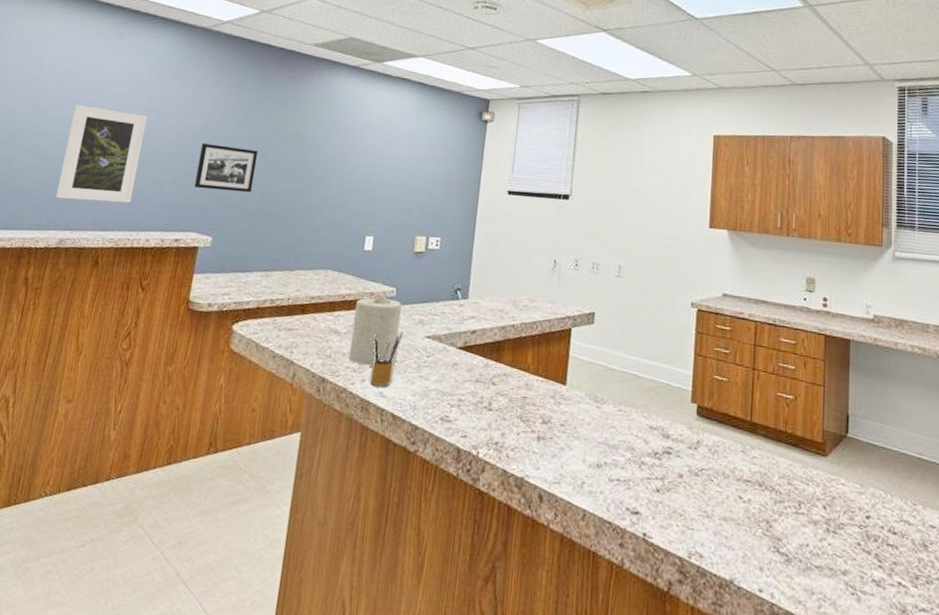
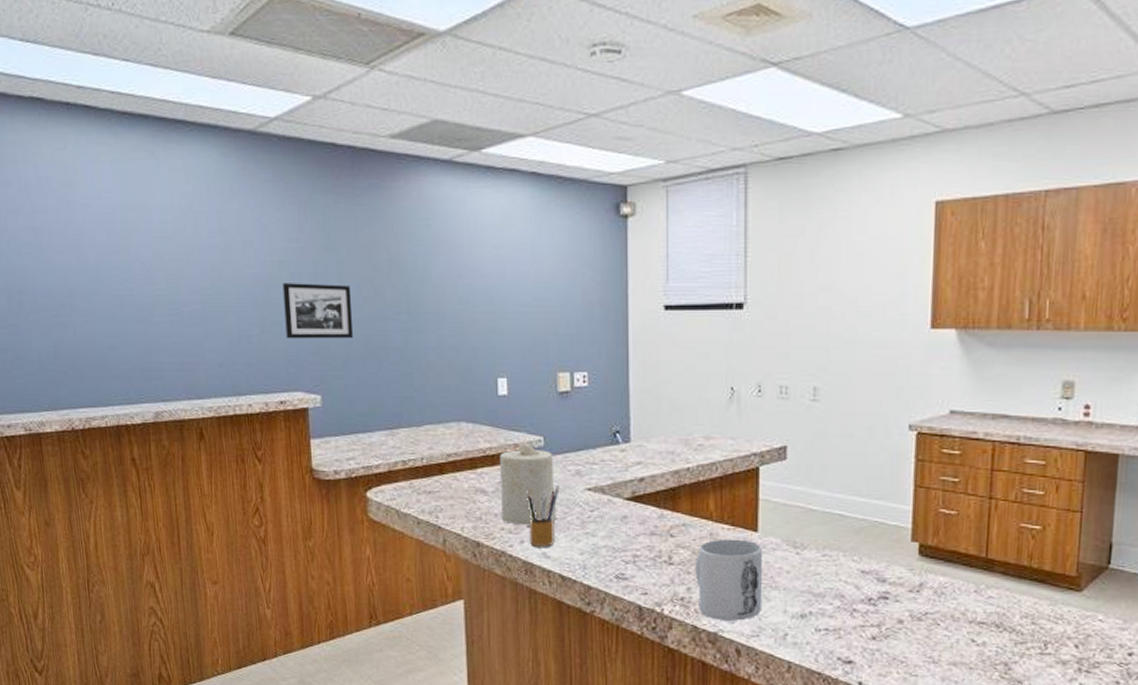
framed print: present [55,104,148,203] -> none [126,249,221,367]
mug: none [510,389,568,468] -> present [695,538,763,621]

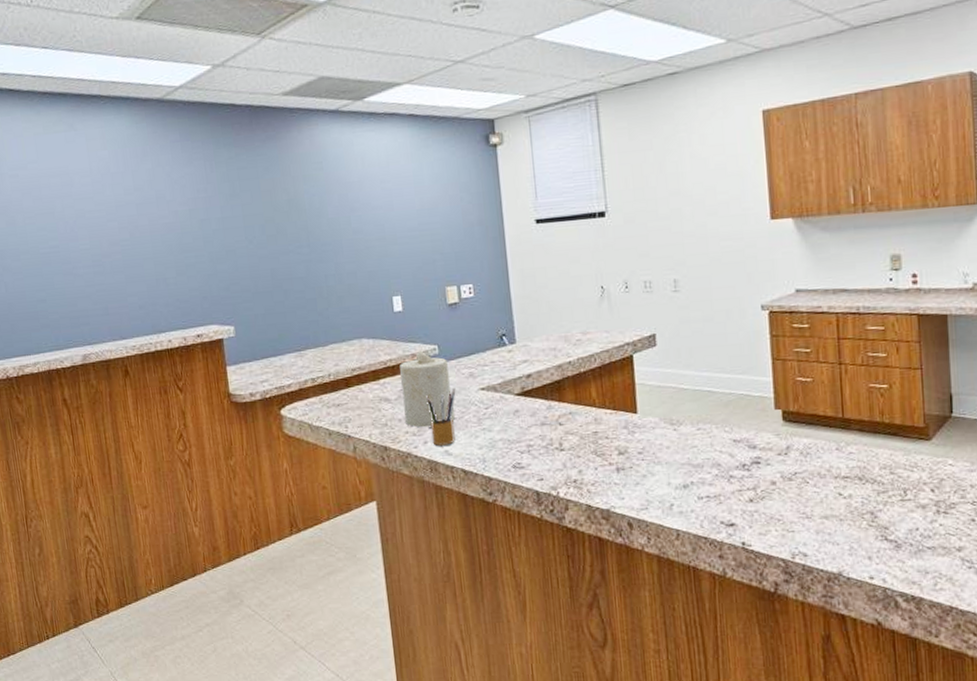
picture frame: present [282,283,353,339] -> none [194,226,260,279]
mug: present [695,538,763,621] -> none [584,421,648,498]

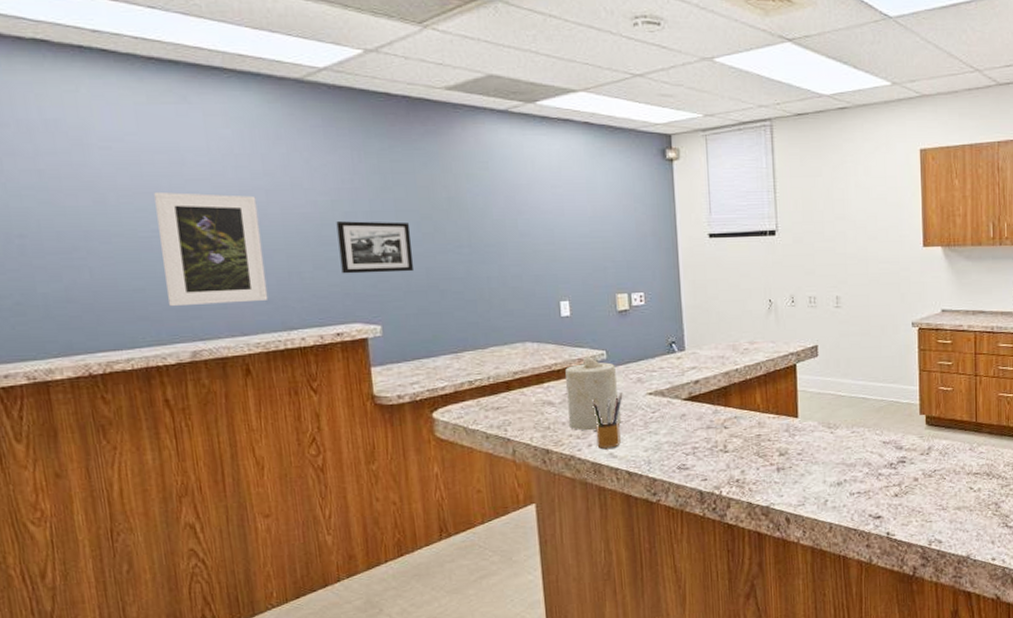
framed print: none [51,210,141,315] -> present [154,191,269,307]
picture frame: none [194,226,260,279] -> present [336,221,413,274]

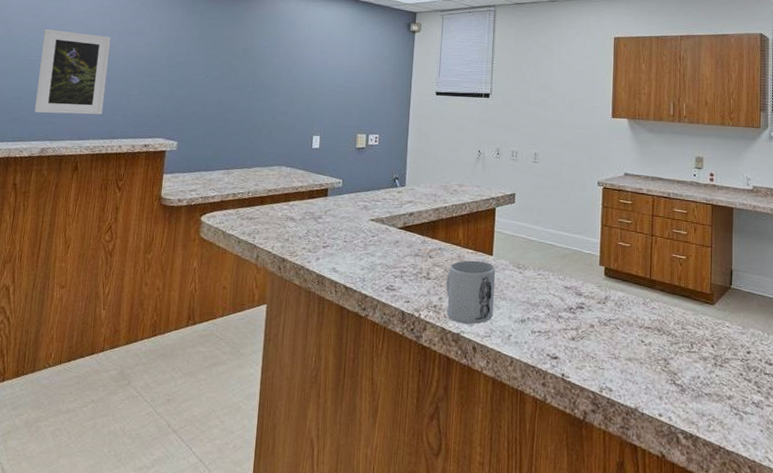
picture frame: present [336,221,413,274] -> none [158,60,213,102]
candle: present [565,355,621,431] -> none [304,182,348,247]
pencil box: present [592,393,623,449] -> none [323,216,351,263]
mug: none [747,425,806,495] -> present [446,260,495,324]

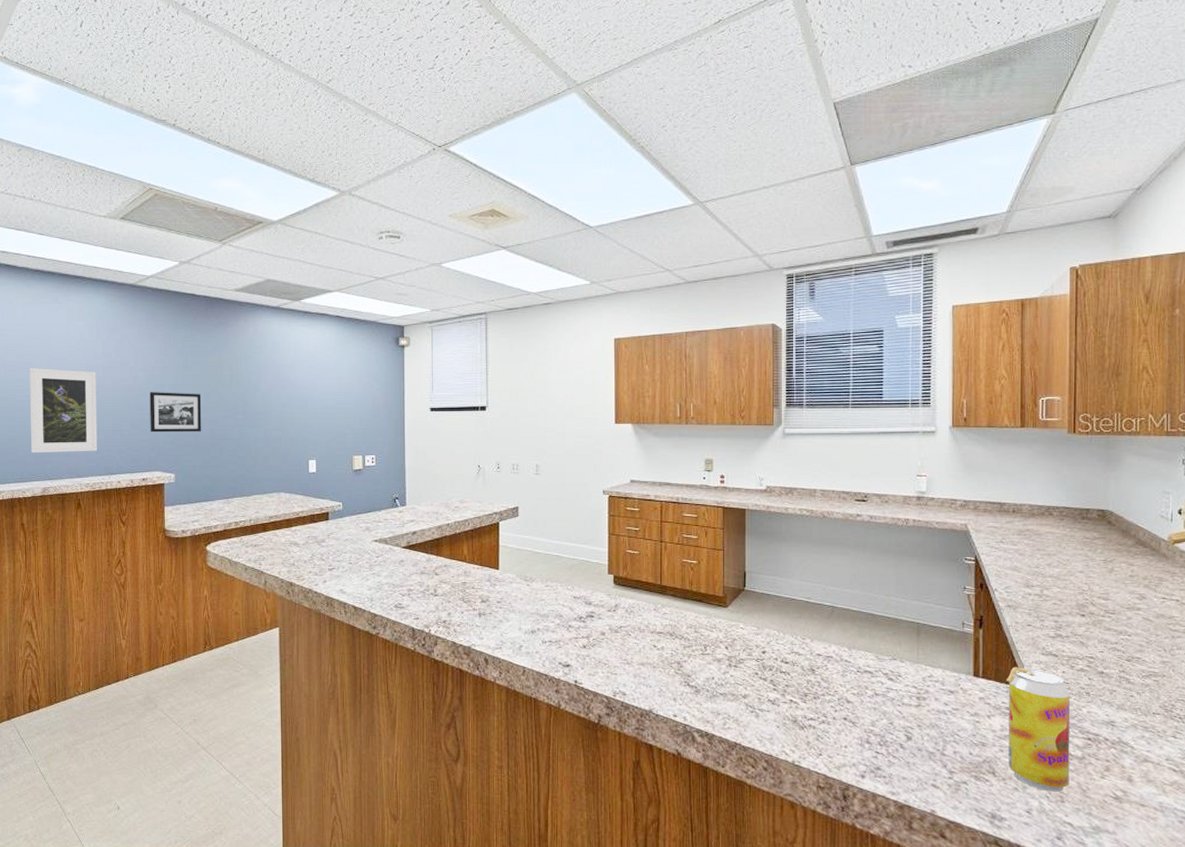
picture frame: none [158,60,213,102] -> present [149,392,202,433]
mug: present [446,260,495,324] -> none [454,575,504,637]

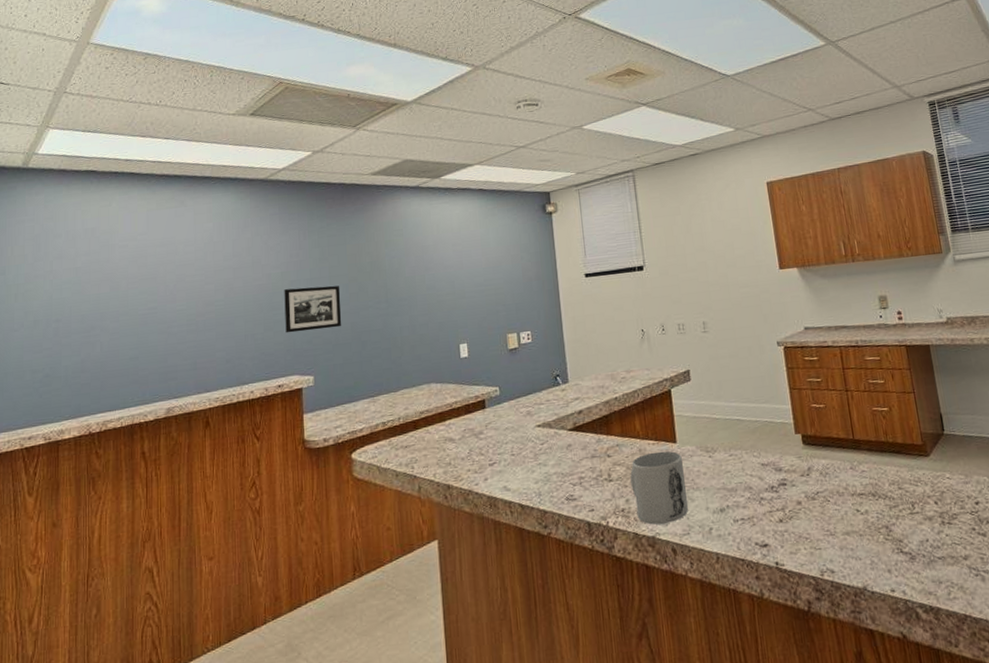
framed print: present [30,367,98,454] -> none [153,274,228,371]
mug: none [454,575,504,637] -> present [630,451,689,525]

